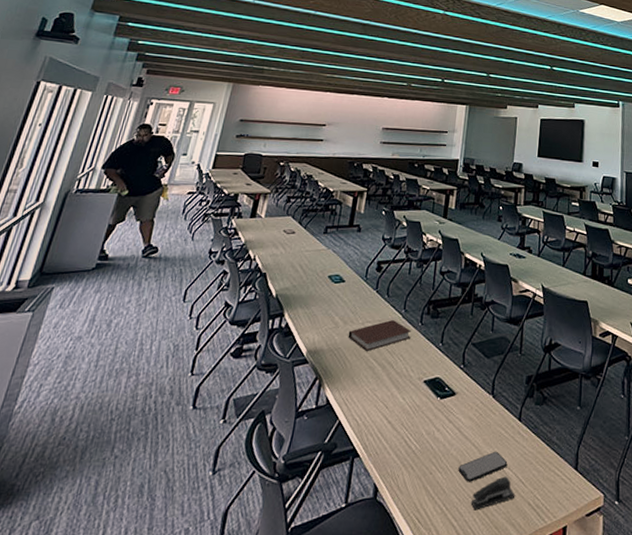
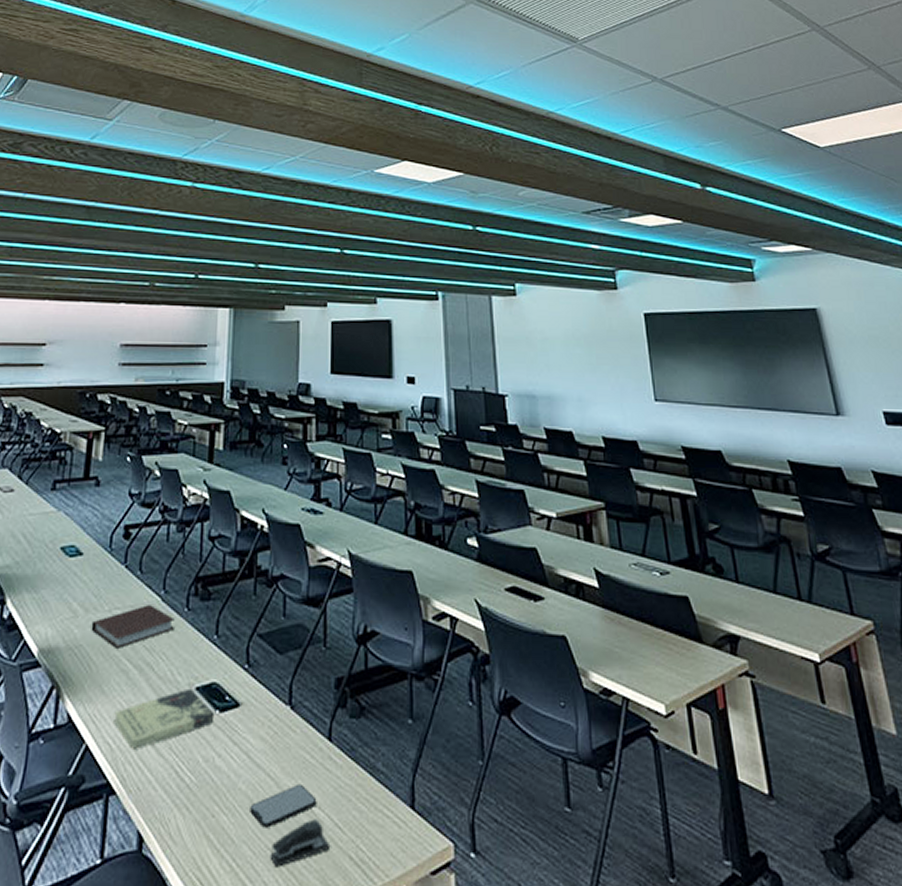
book: none [361,381,437,424] -> present [114,688,215,749]

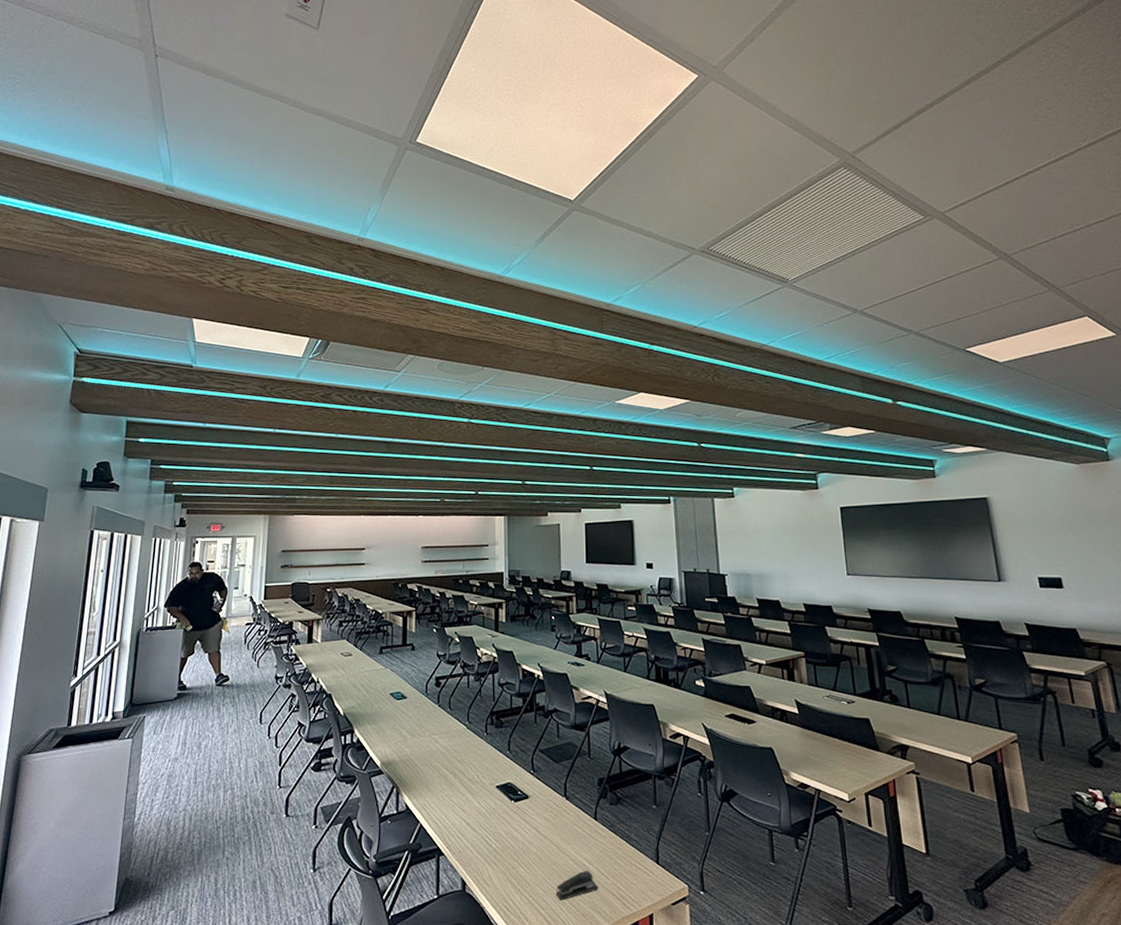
notebook: present [91,603,175,648] -> none [417,730,477,761]
book: present [114,688,215,749] -> none [439,786,511,826]
smartphone: present [250,783,317,828] -> none [540,848,588,876]

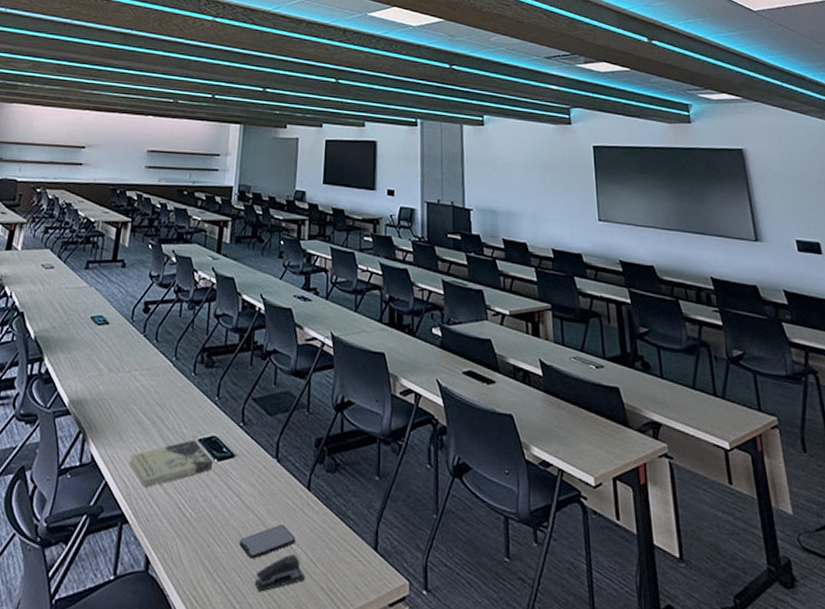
book: none [439,786,511,826] -> present [129,439,214,487]
smartphone: none [540,848,588,876] -> present [239,524,296,559]

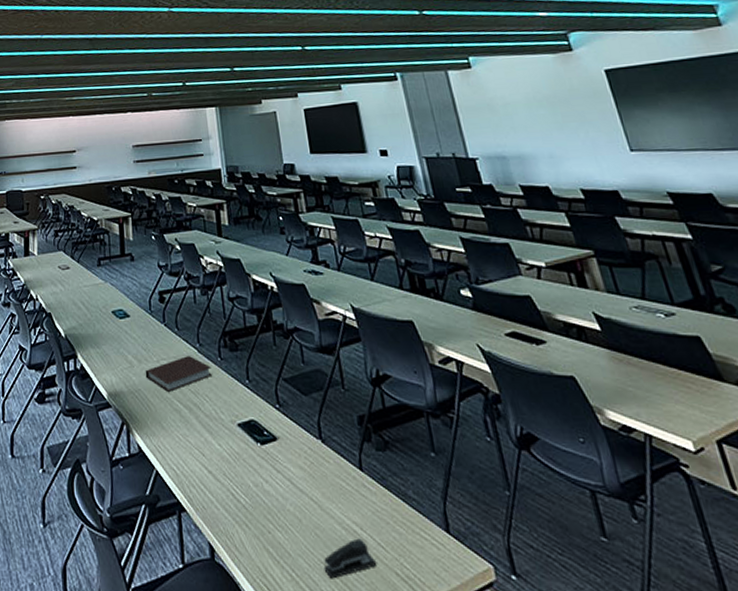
notebook: none [113,367,183,403] -> present [145,355,212,392]
book: present [129,439,214,487] -> none [174,424,258,475]
smartphone: present [239,524,296,559] -> none [300,507,359,544]

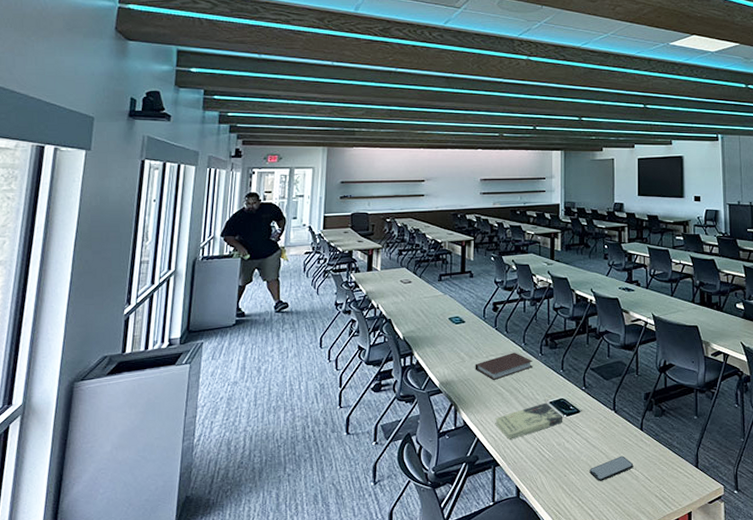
book: none [174,424,258,475] -> present [495,402,563,439]
smartphone: none [300,507,359,544] -> present [589,456,634,481]
stapler: present [324,538,377,579] -> none [603,475,643,503]

